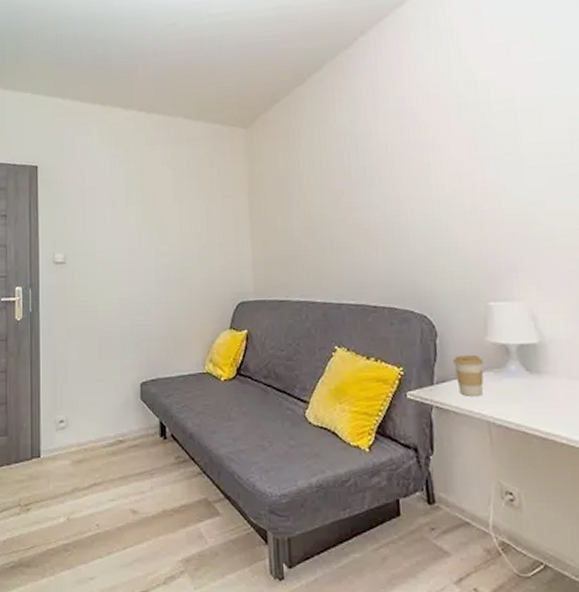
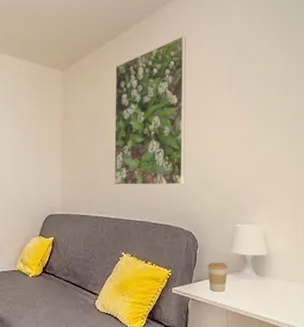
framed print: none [308,68,411,260] -> present [114,36,186,185]

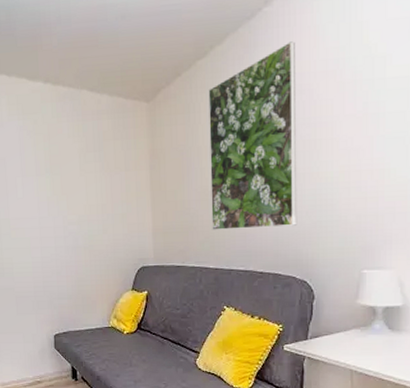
coffee cup: present [207,262,228,292] -> none [326,315,352,349]

